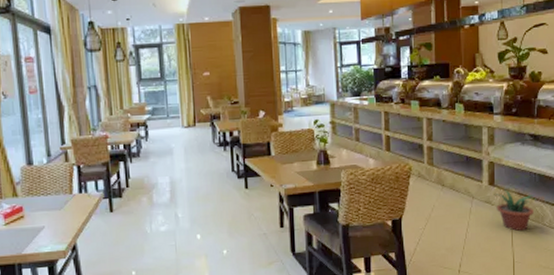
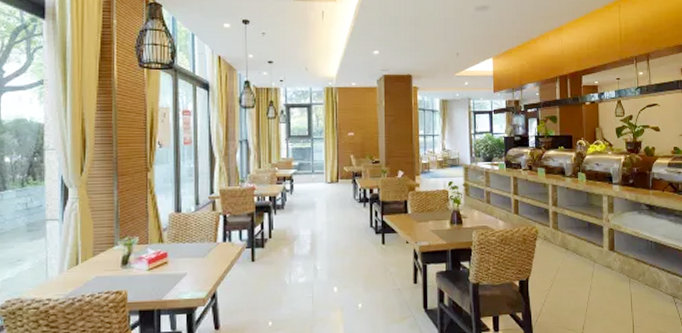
potted plant: present [494,189,537,232] -> none [614,255,654,297]

